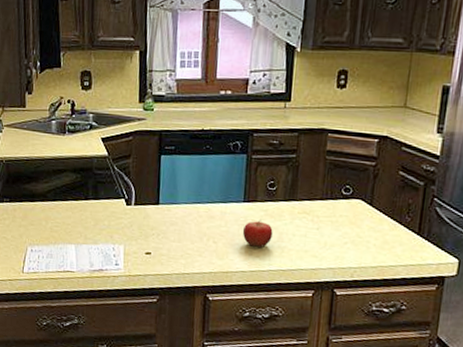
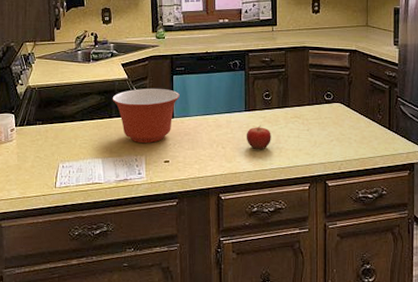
mixing bowl: none [89,168,168,231] -> present [112,88,180,143]

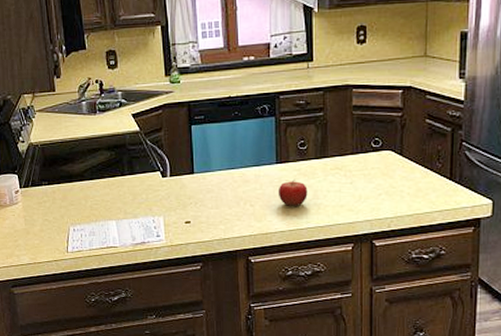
mixing bowl: present [112,88,180,143] -> none [123,141,200,202]

